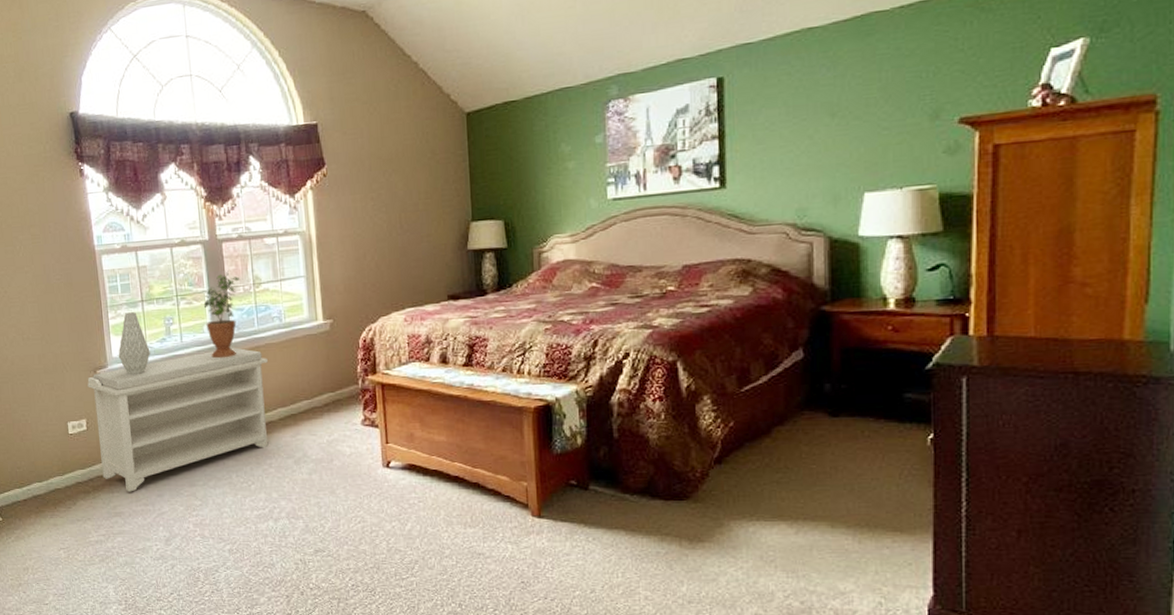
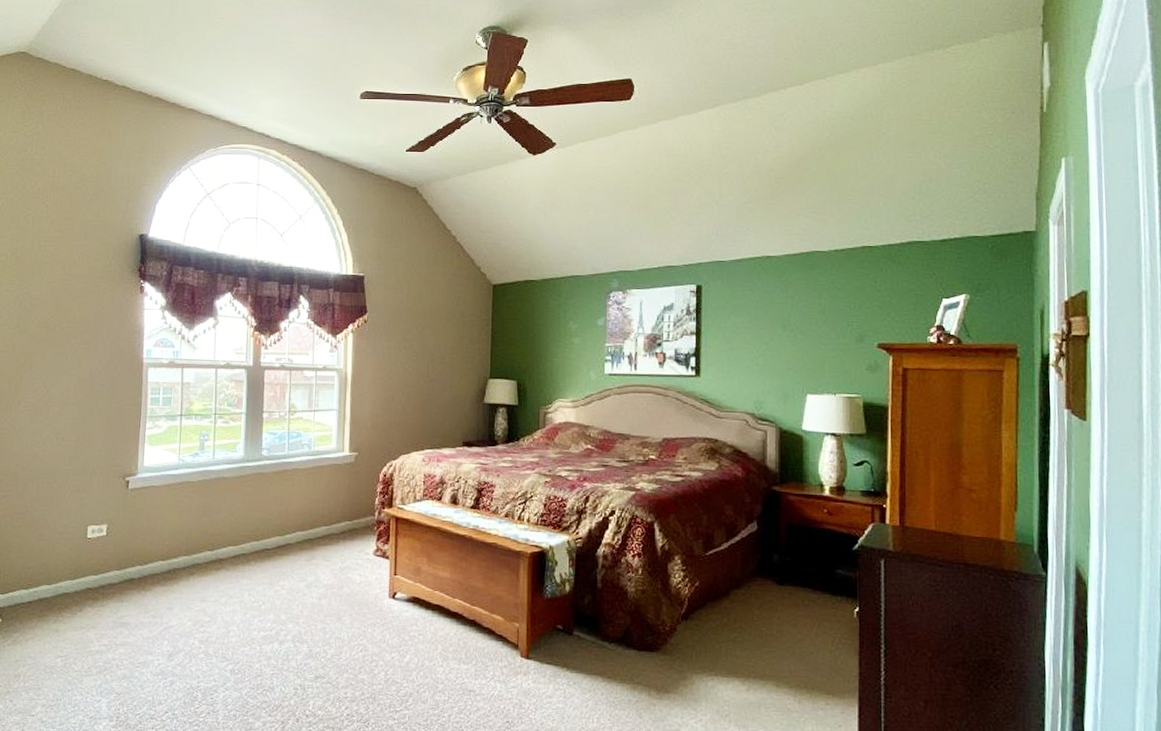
bench: present [87,347,269,492] -> none [114,469,293,603]
vase: present [118,312,151,374] -> none [149,424,182,485]
potted plant: present [203,270,240,358] -> none [239,396,277,478]

